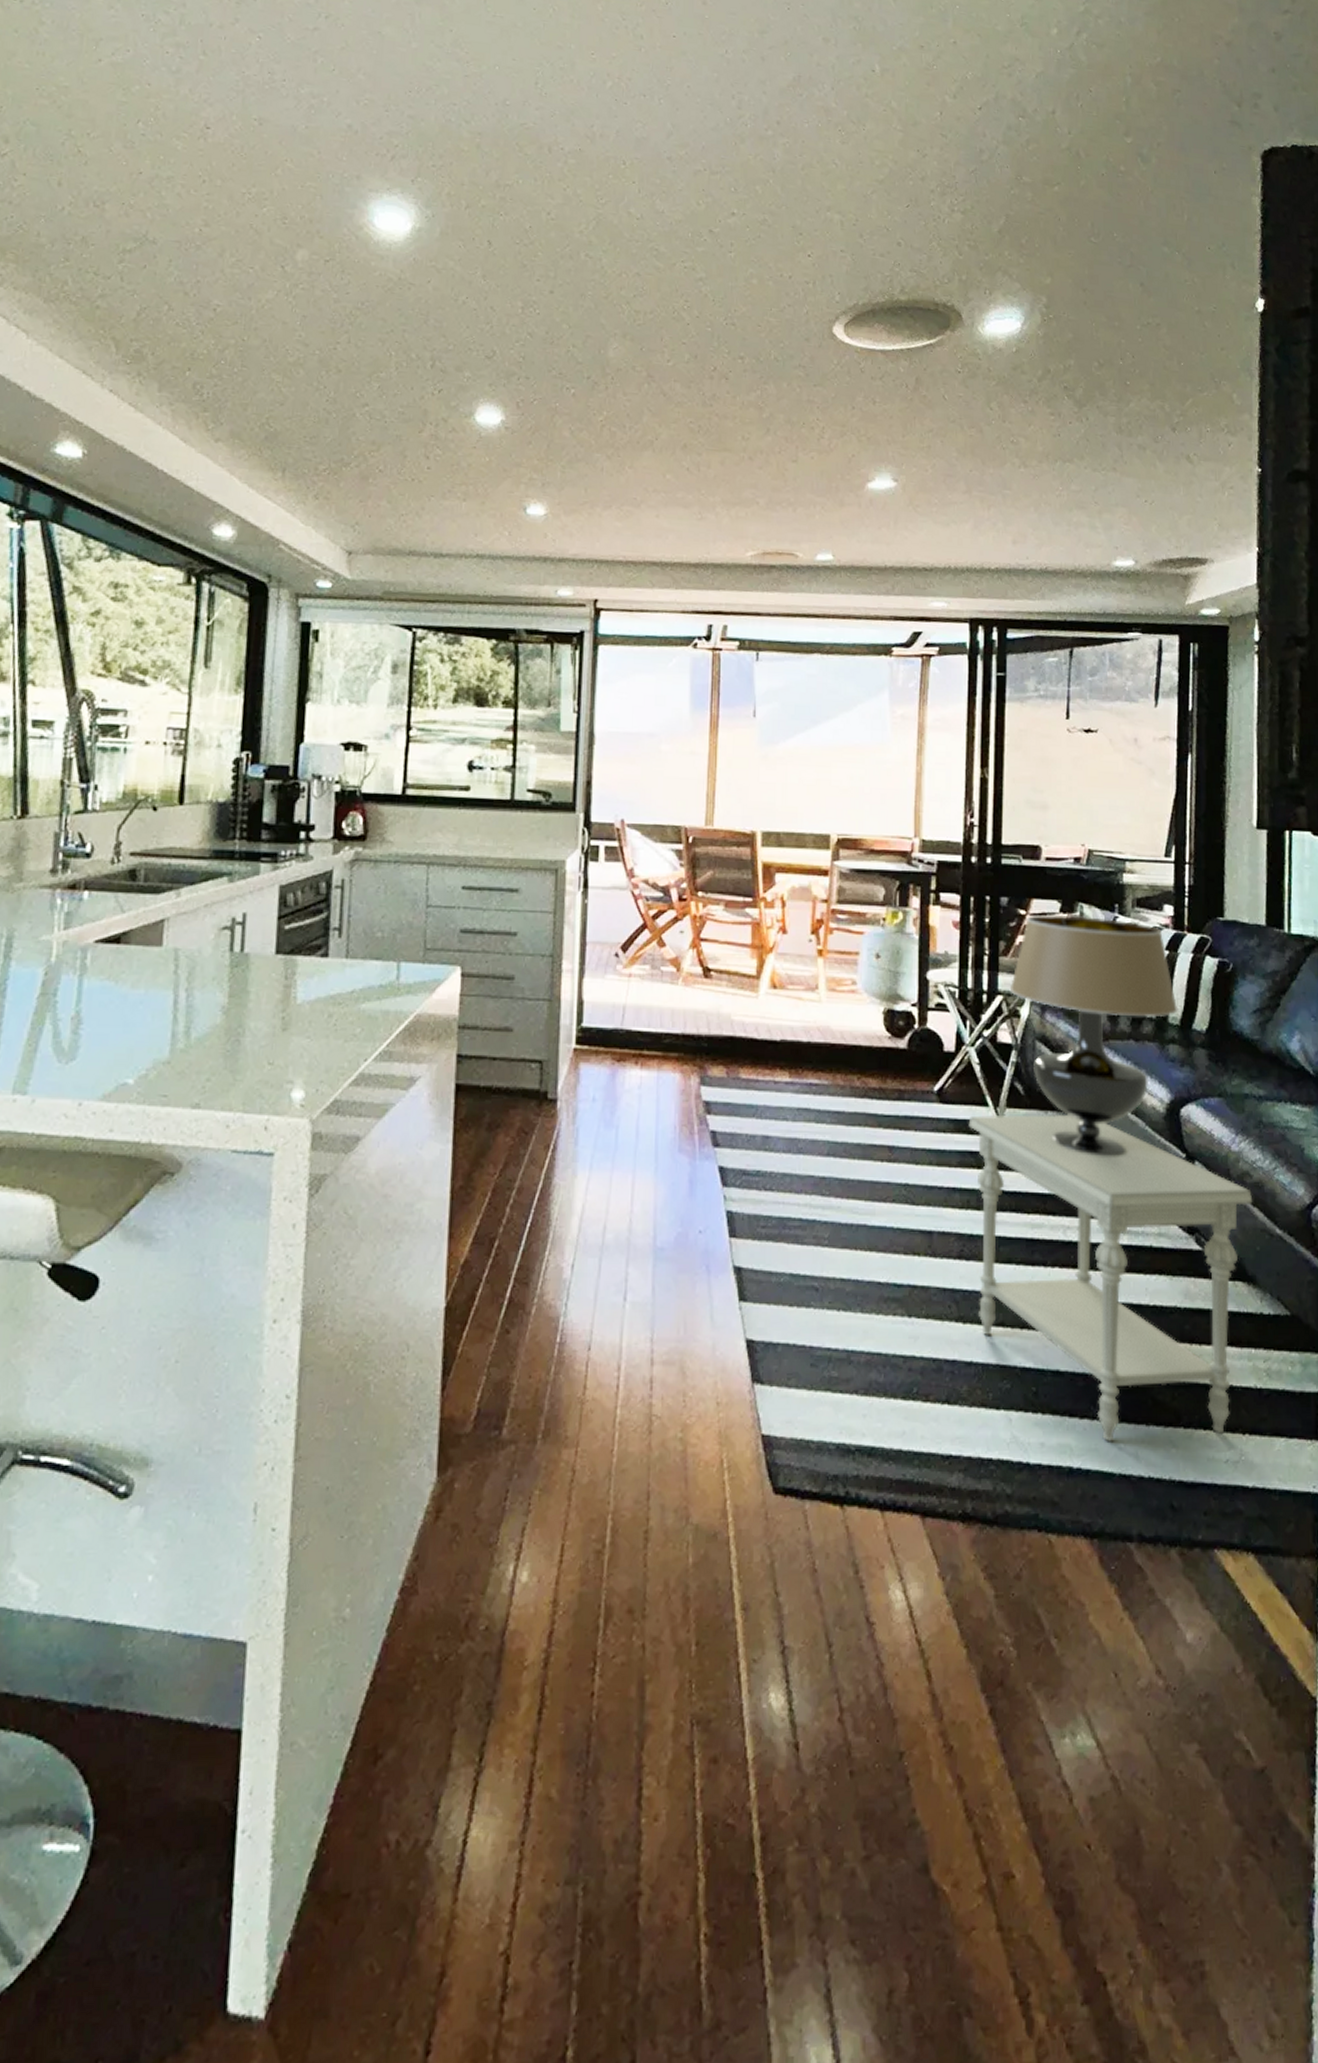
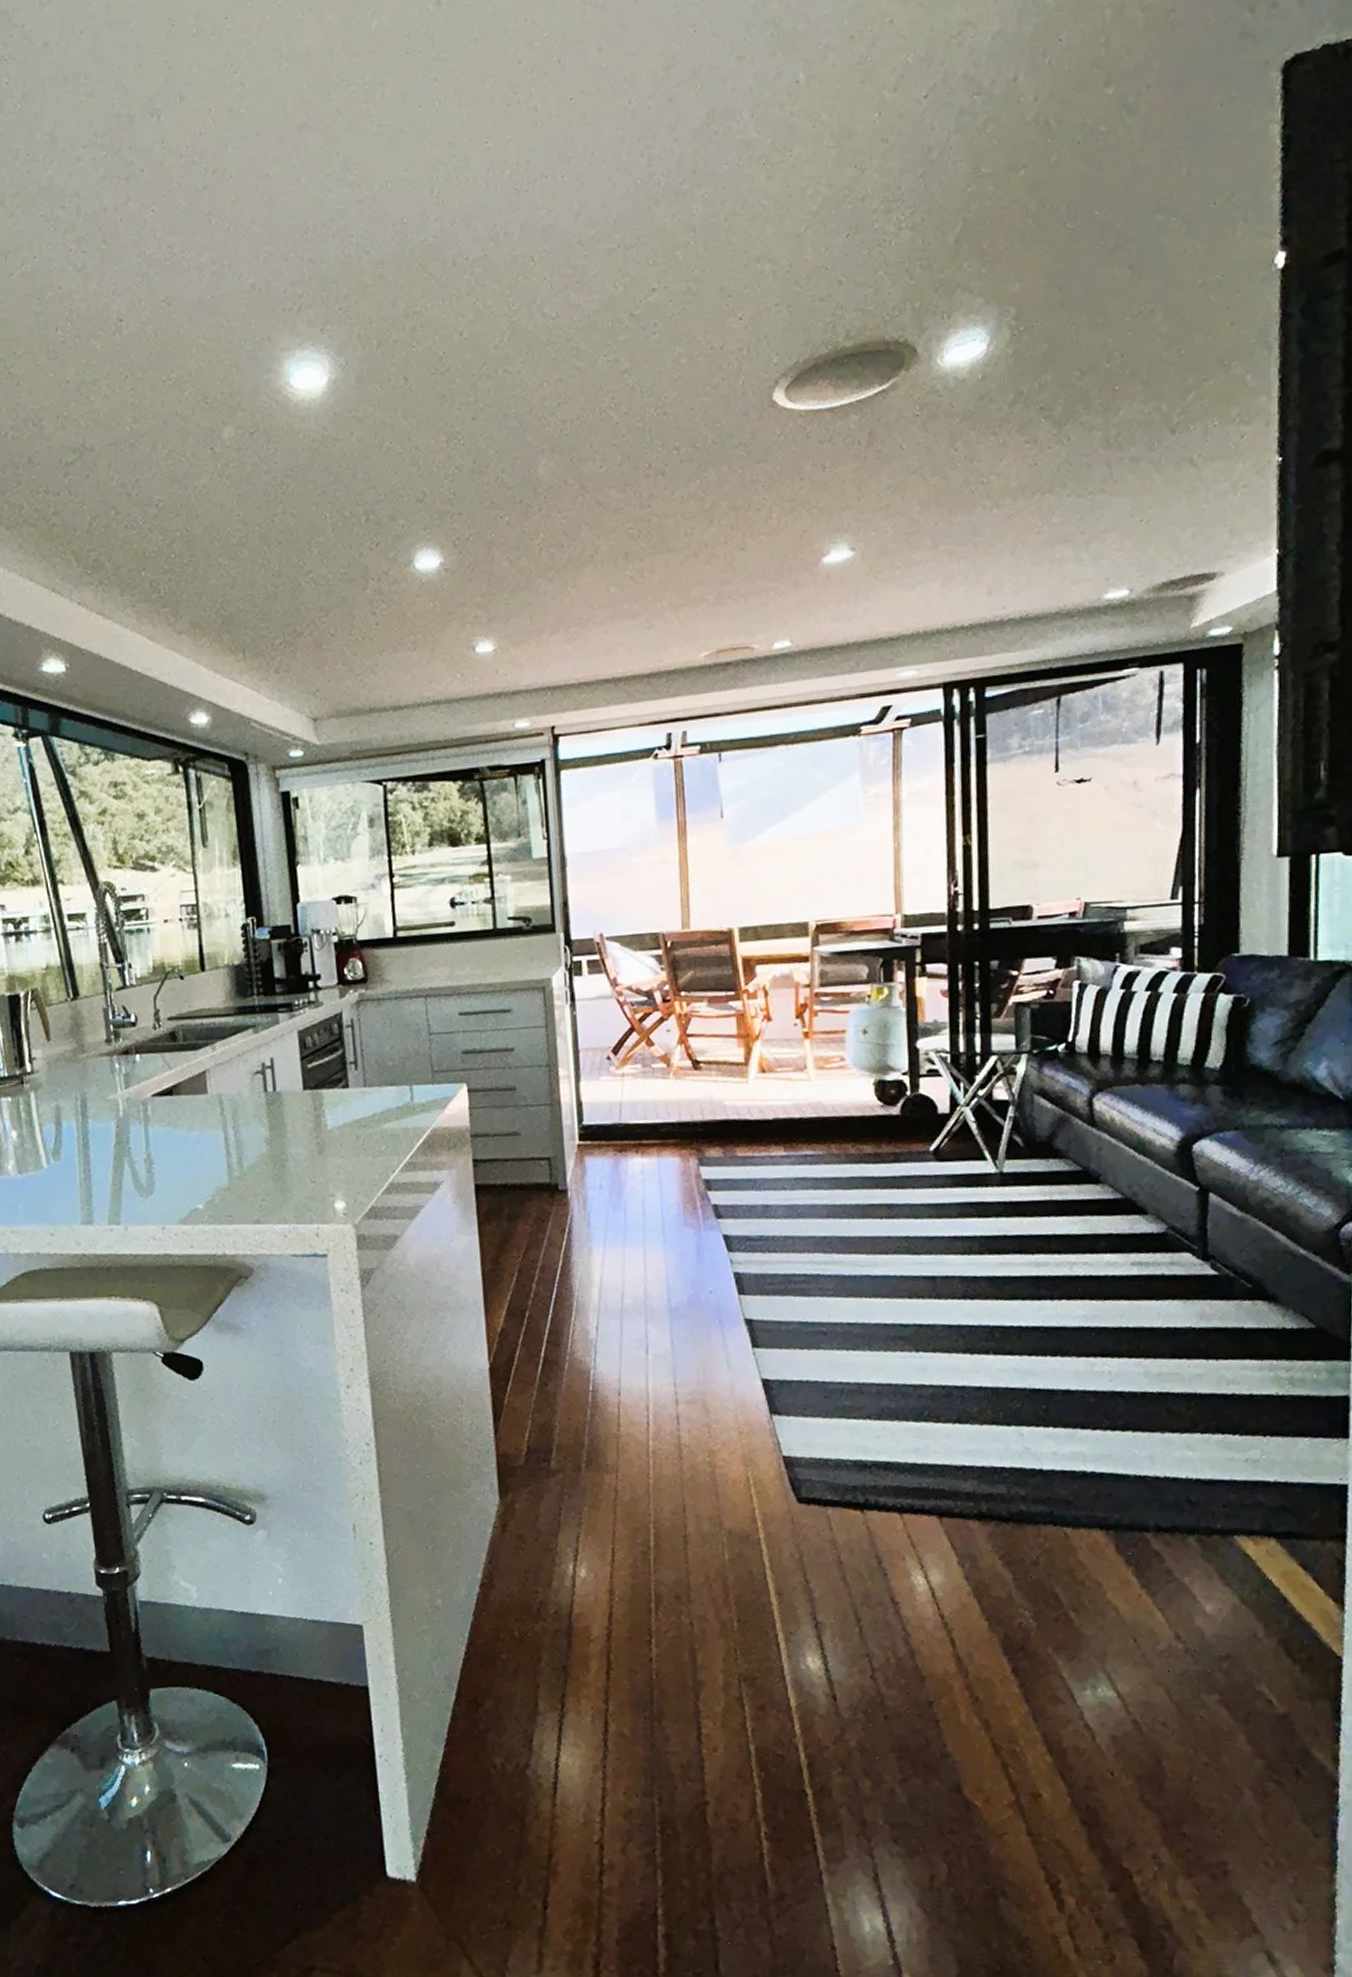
side table: present [968,1113,1253,1442] -> none [967,1160,1274,1449]
table lamp: present [1009,914,1178,1156] -> none [1004,968,1189,1196]

